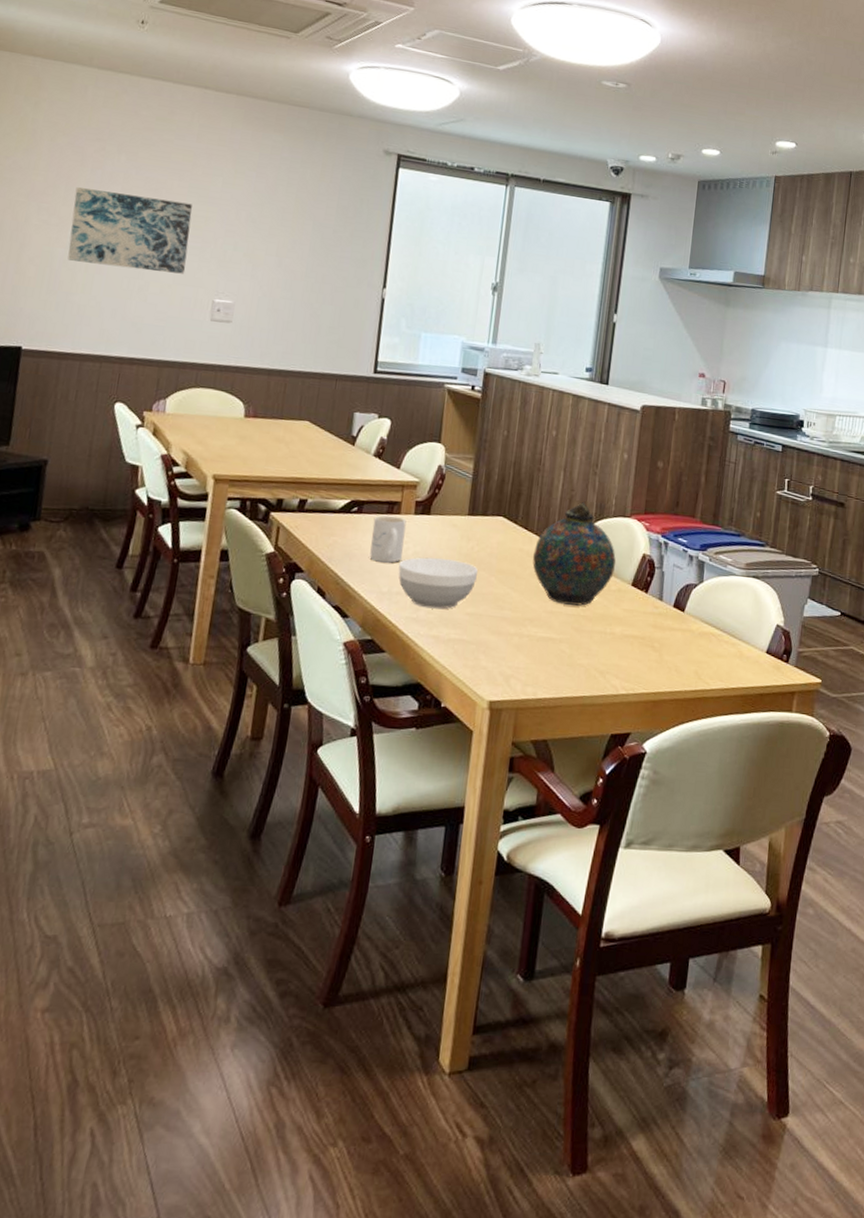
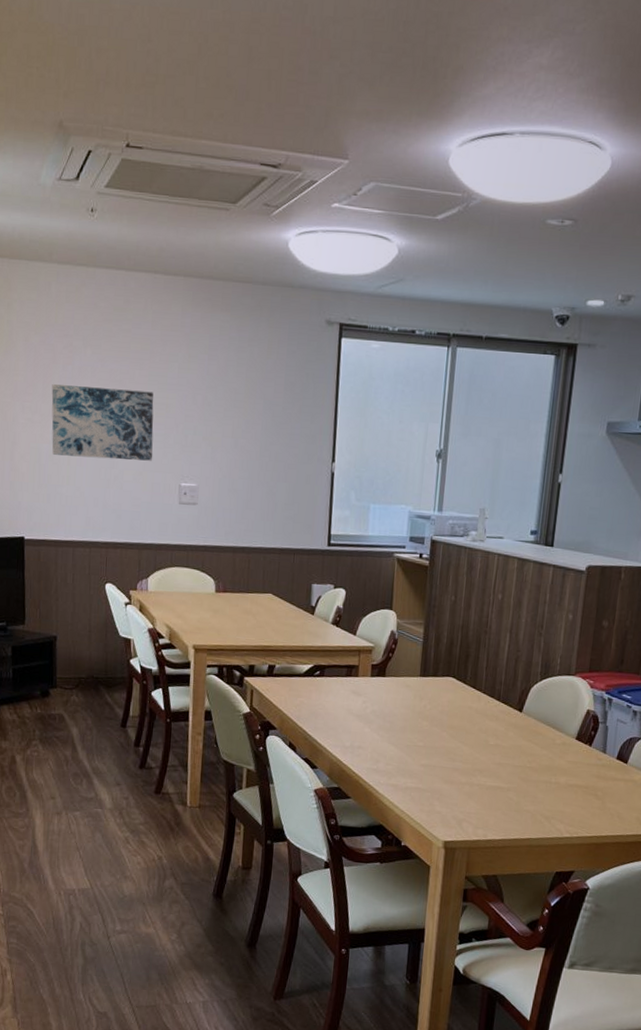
mug: present [370,515,407,563] -> none [333,678,364,721]
bowl: present [398,557,479,609] -> none [358,715,431,761]
snuff bottle: present [532,502,617,606] -> none [481,662,561,758]

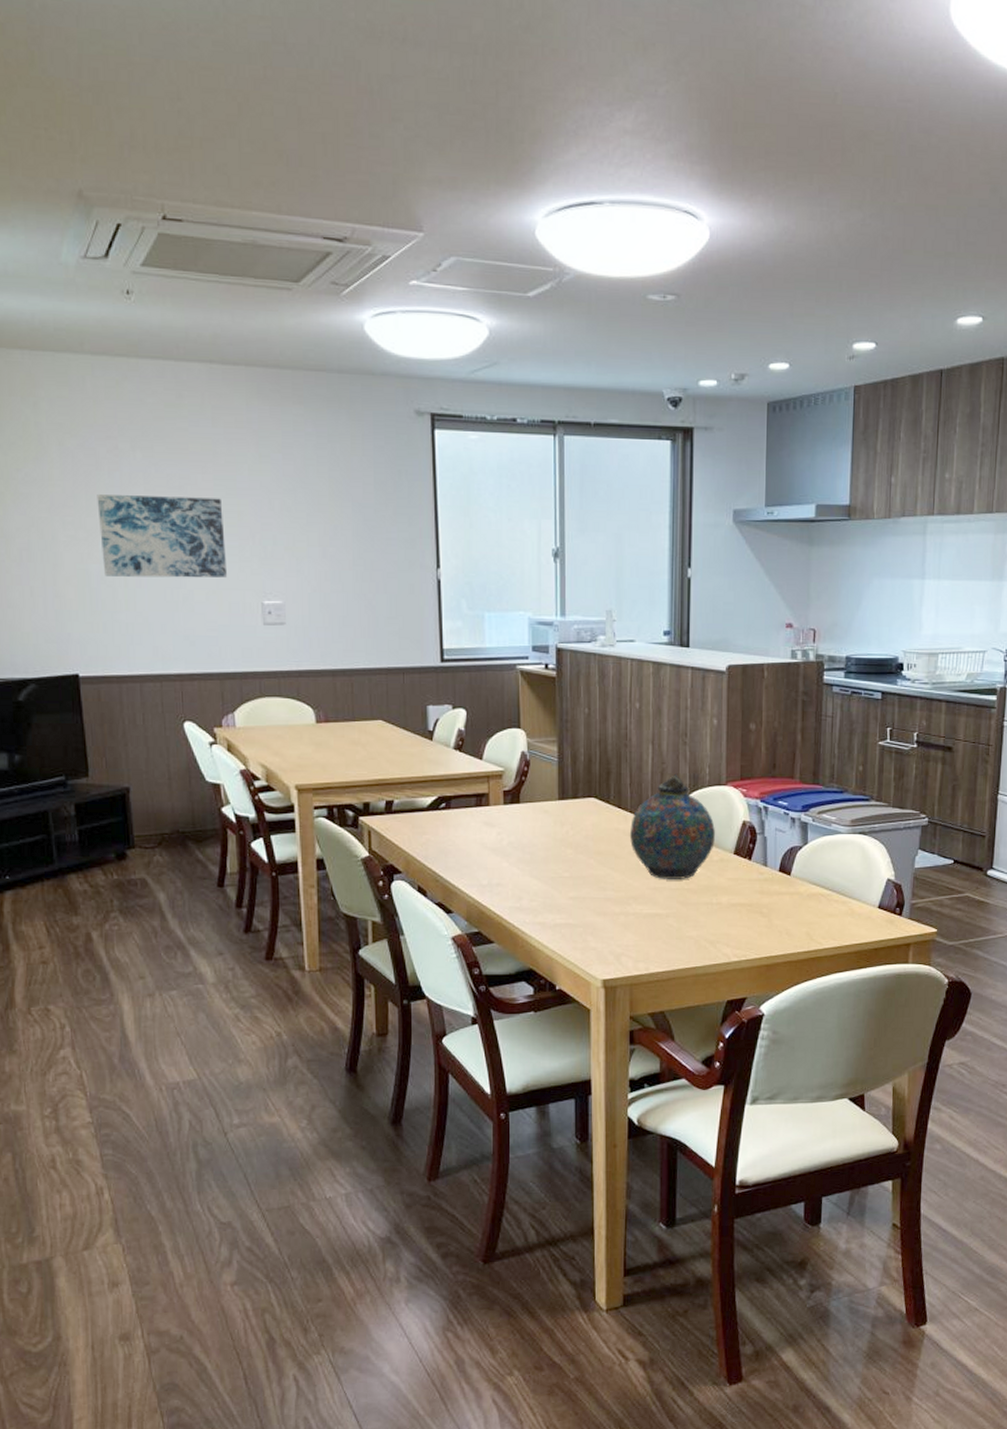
snuff bottle: none [481,662,561,758] -> present [629,774,716,879]

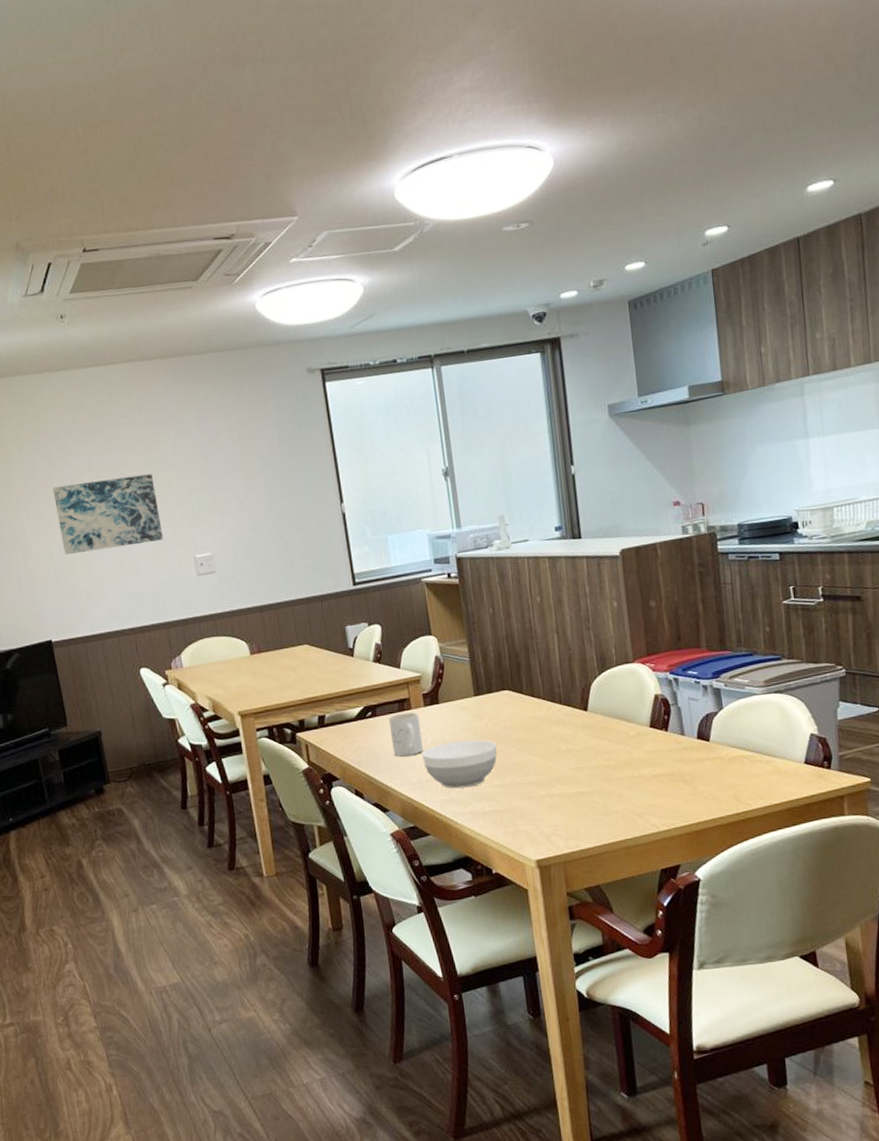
mug: none [463,808,498,856] -> present [388,712,424,757]
bowl: none [495,846,576,896] -> present [422,739,497,789]
snuff bottle: present [629,774,716,879] -> none [545,659,630,759]

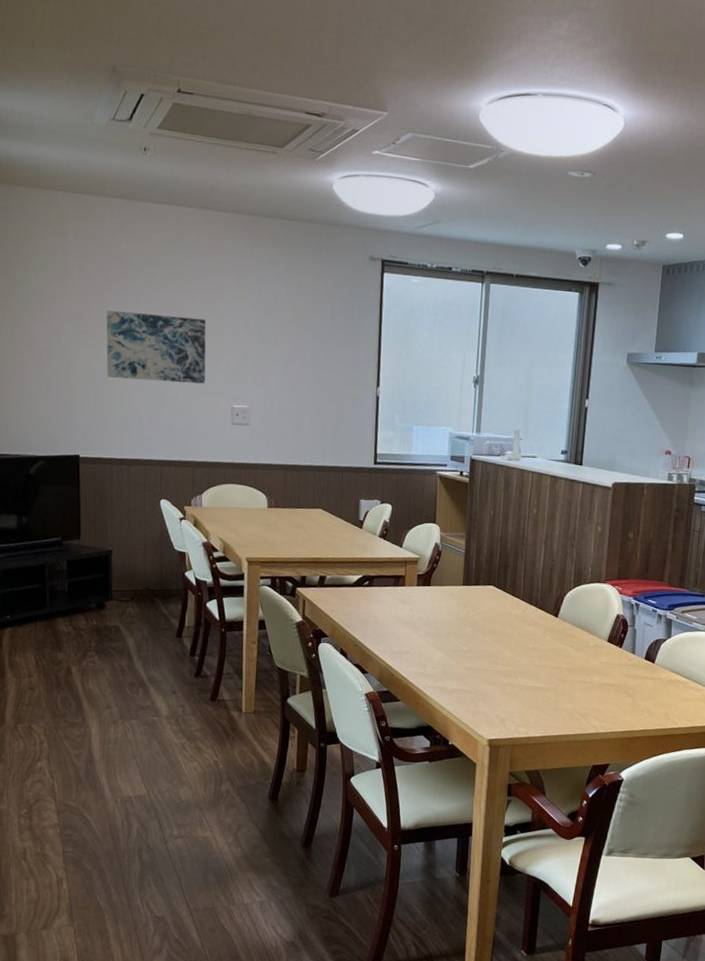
mug: present [388,712,424,757] -> none [381,587,411,628]
bowl: present [422,739,497,789] -> none [406,622,474,665]

